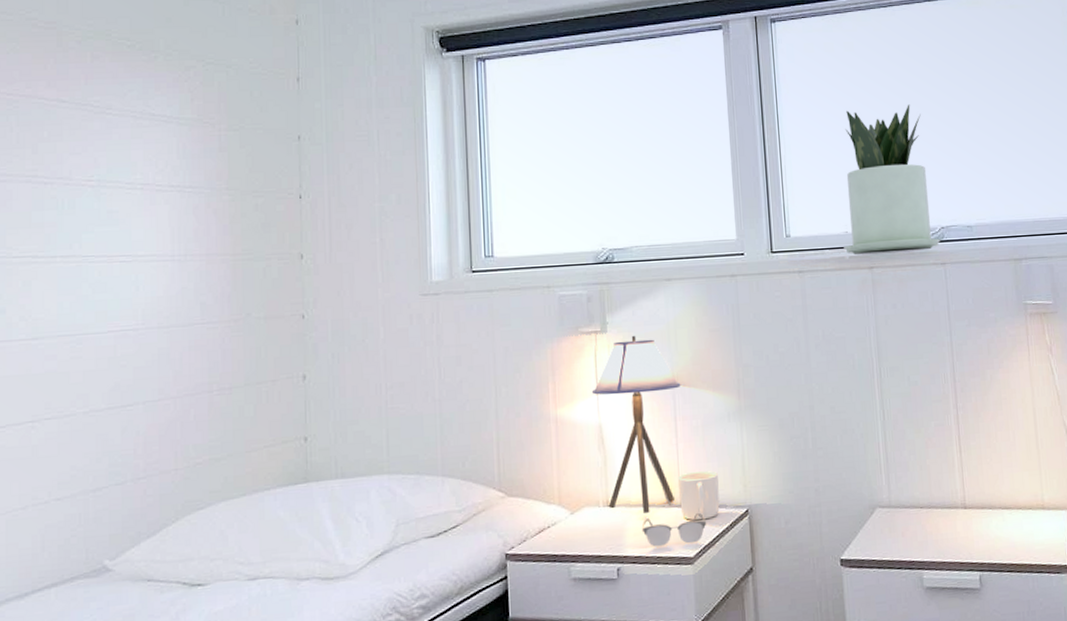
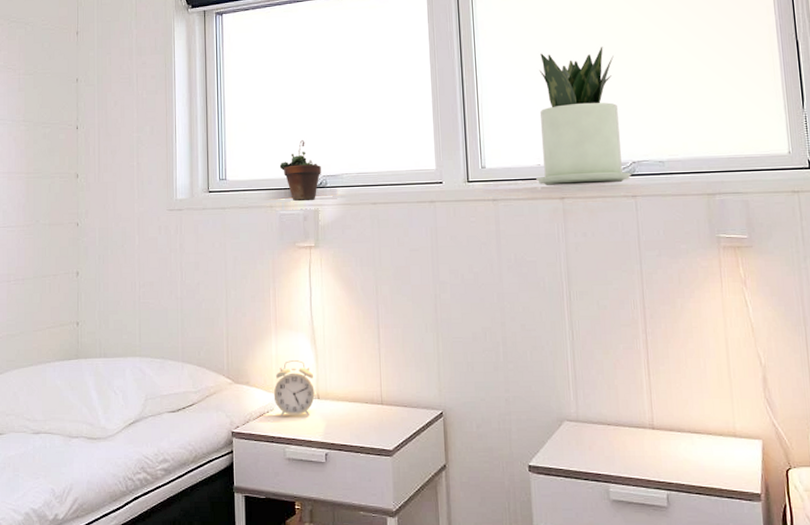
alarm clock: none [555,463,604,531] -> present [273,359,315,417]
succulent plant: none [557,208,607,280] -> present [279,139,321,202]
table lamp: present [591,336,681,515] -> none [306,252,384,409]
eyeglasses: present [641,512,707,547] -> none [347,411,405,438]
mug: present [678,470,720,521] -> none [380,374,417,418]

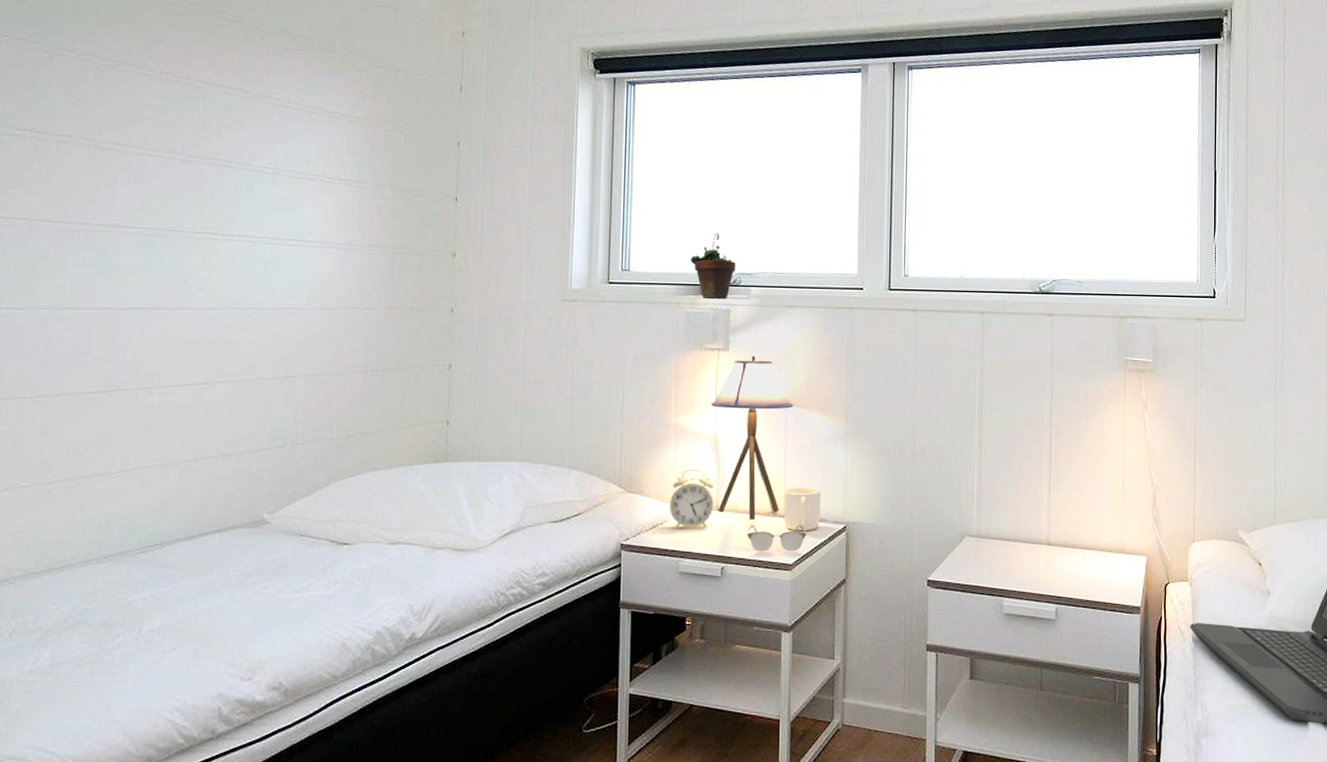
table lamp: none [306,252,384,409] -> present [710,356,794,521]
eyeglasses: none [347,411,405,438] -> present [746,524,807,552]
mug: none [380,374,417,418] -> present [784,486,821,531]
planter: present [536,47,632,187] -> none [958,159,1051,302]

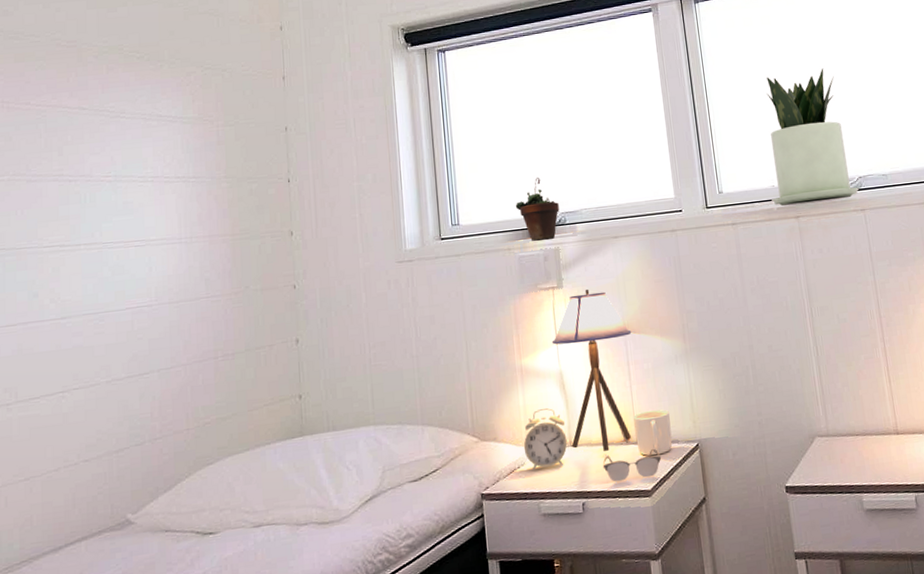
planter: none [958,159,1051,302] -> present [766,68,860,207]

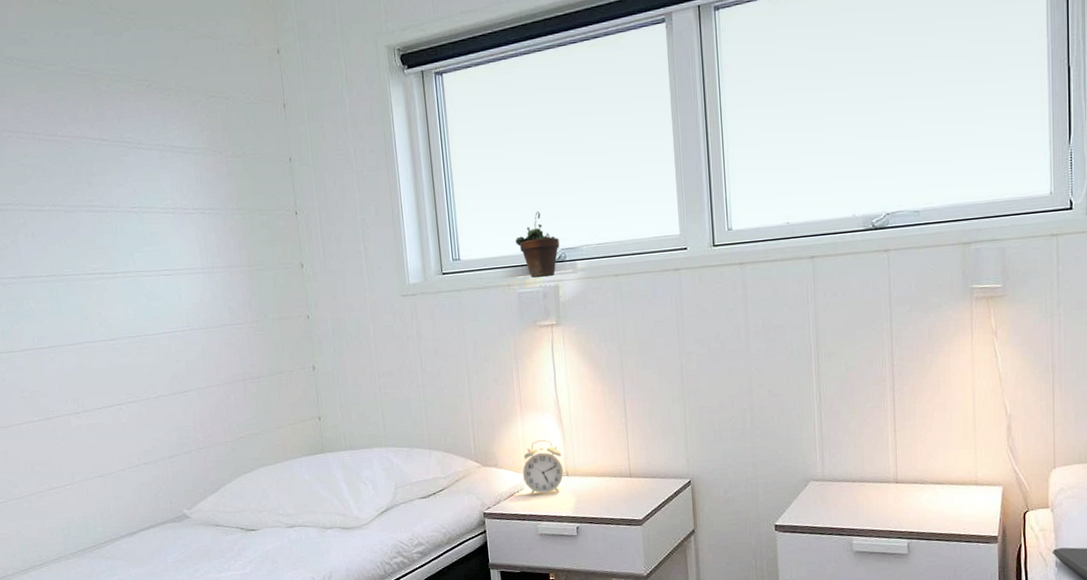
table lamp: present [551,290,632,452] -> none [550,328,629,483]
eyeglasses: present [602,448,662,482] -> none [596,482,654,511]
mug: present [634,409,673,456] -> none [628,446,665,489]
planter: present [766,68,860,207] -> none [785,86,886,246]

